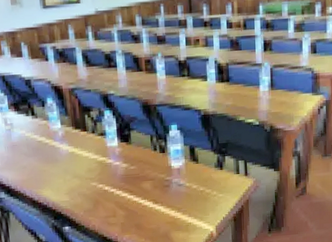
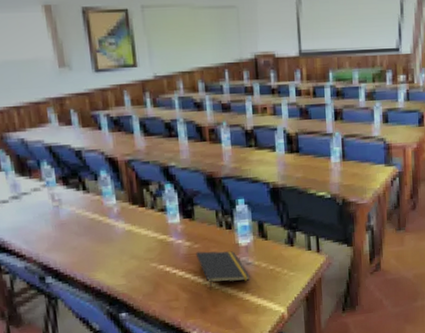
notepad: none [131,172,182,209] -> present [195,251,250,291]

